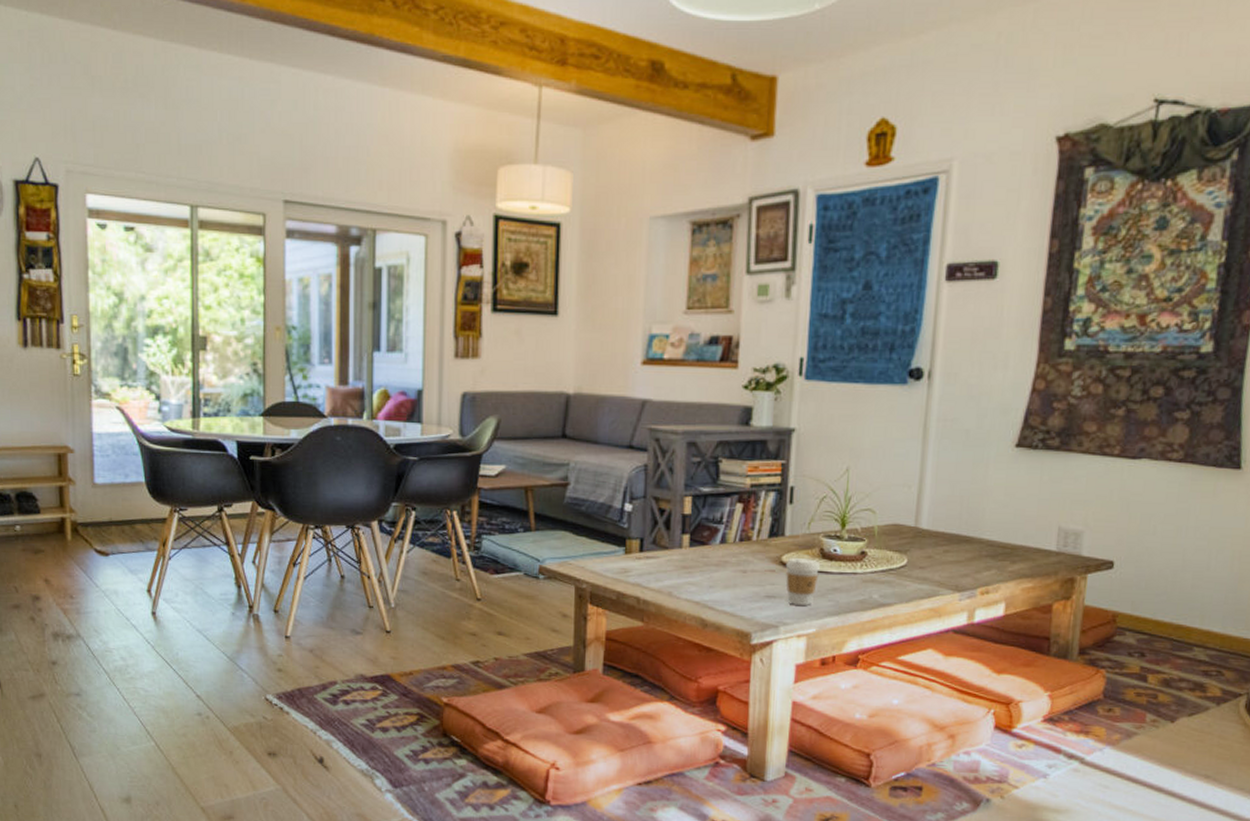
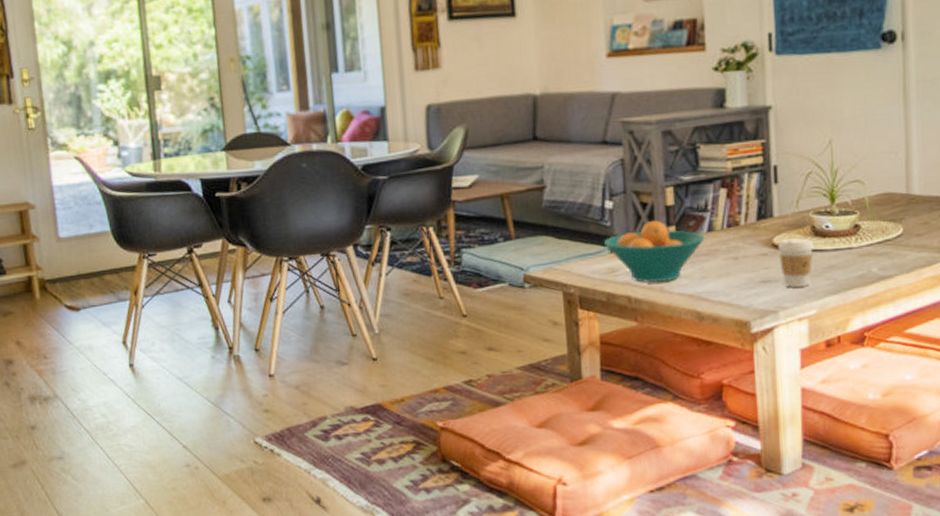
fruit bowl: none [620,526,717,587] -> present [604,220,705,283]

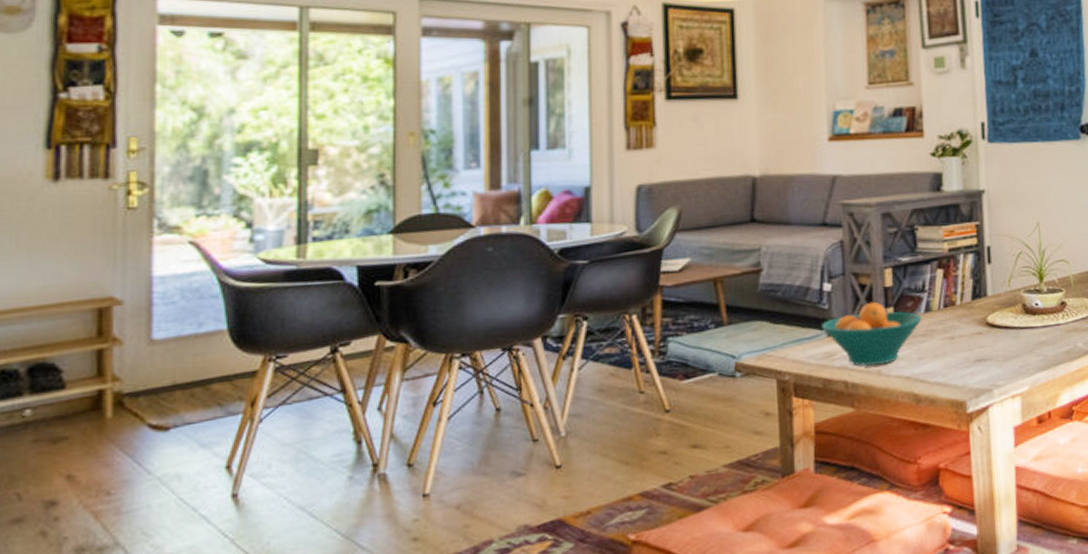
coffee cup: present [777,238,814,287] -> none [991,316,1025,365]

